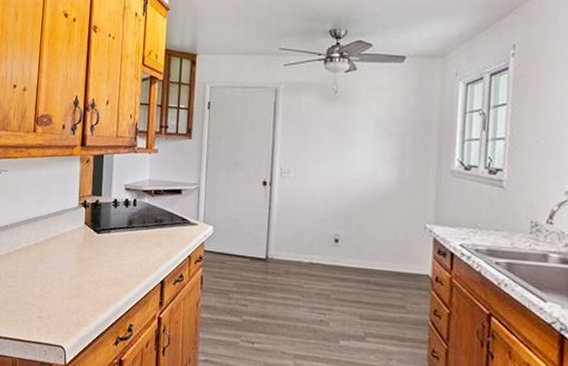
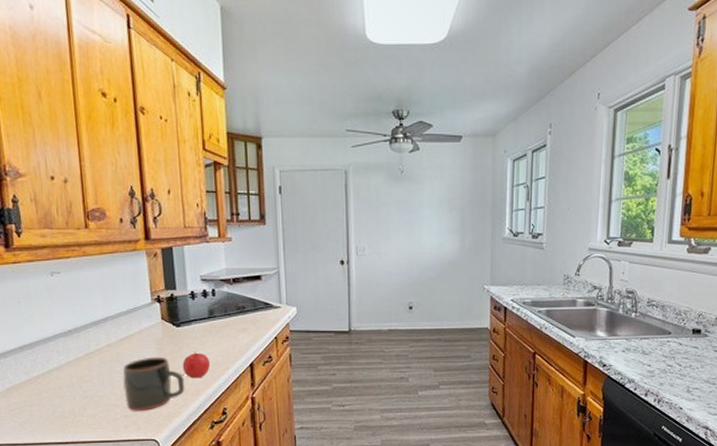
mug: none [41,260,97,315] -> present [122,357,185,411]
fruit: none [97,260,124,289] -> present [182,351,211,378]

